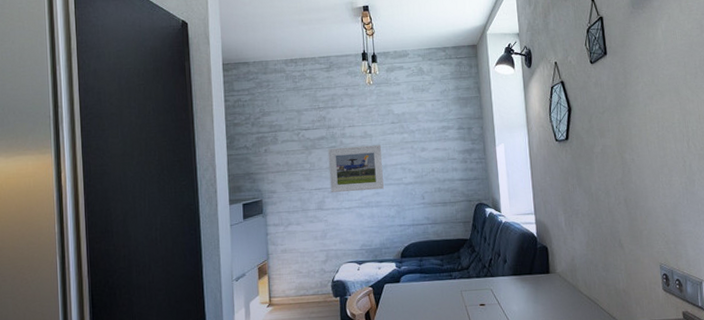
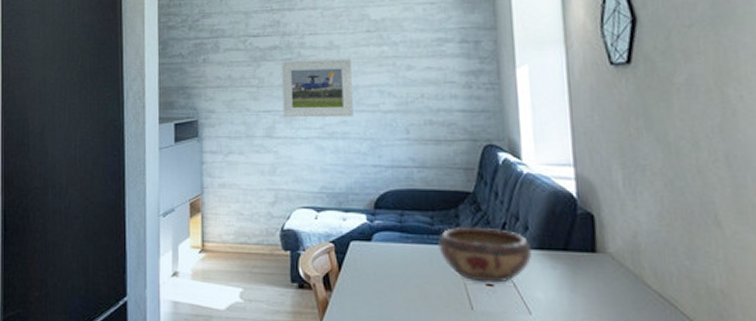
decorative bowl: none [447,264,510,304] -> present [438,226,533,283]

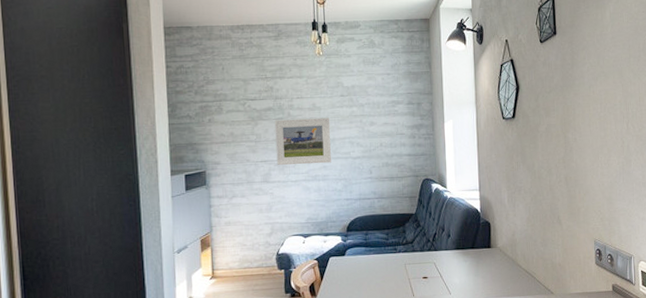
decorative bowl: present [438,226,533,283] -> none [391,238,453,277]

